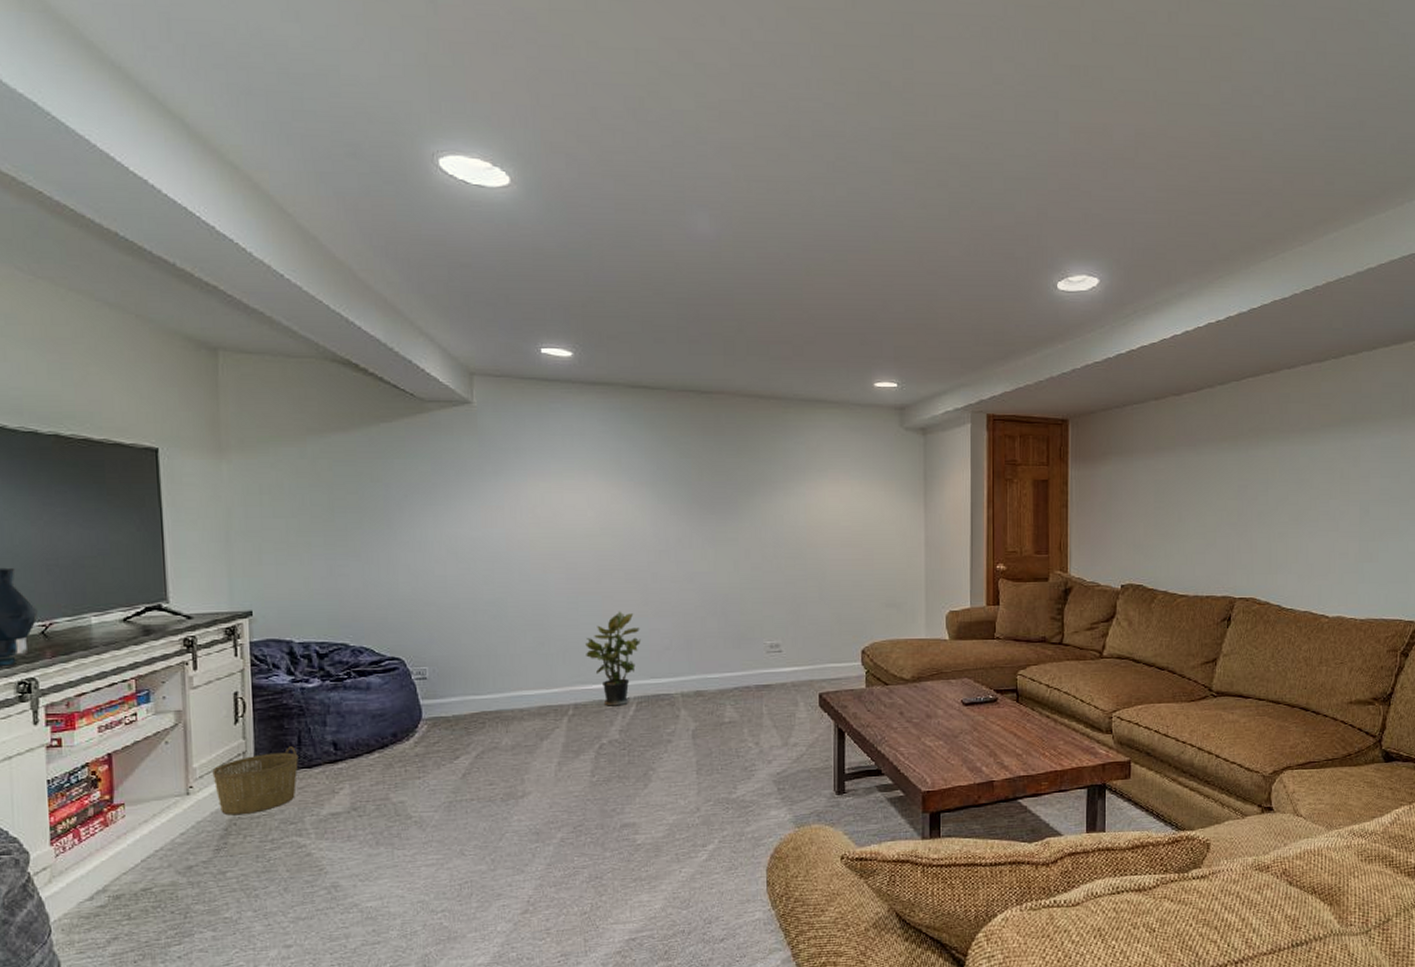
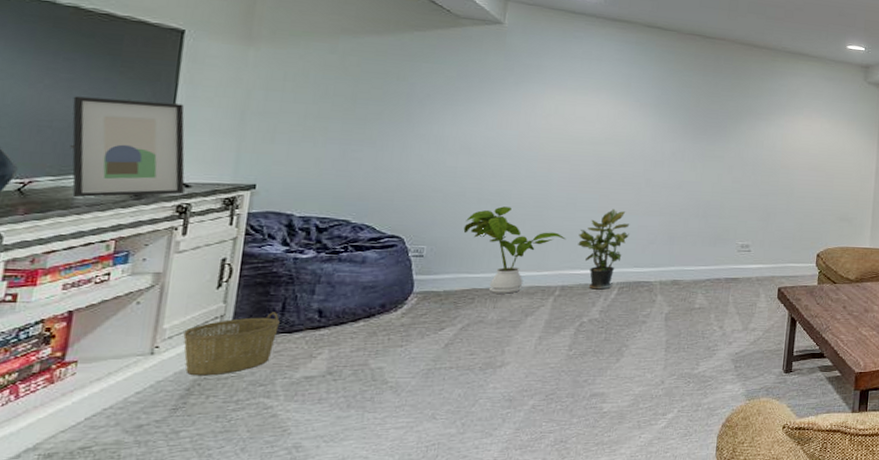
picture frame: none [72,528,187,636] -> present [70,96,185,198]
house plant: none [463,617,573,716] -> present [463,206,566,294]

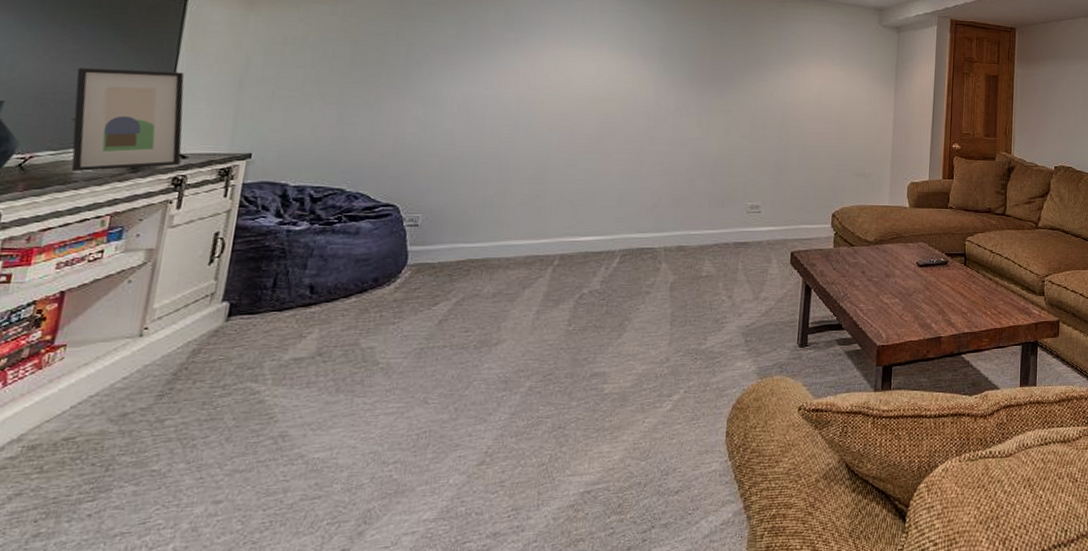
basket: present [183,312,280,376] -> none [172,289,270,359]
house plant: present [463,206,566,294] -> none [460,170,566,264]
potted plant: present [578,208,630,290] -> none [578,169,633,258]

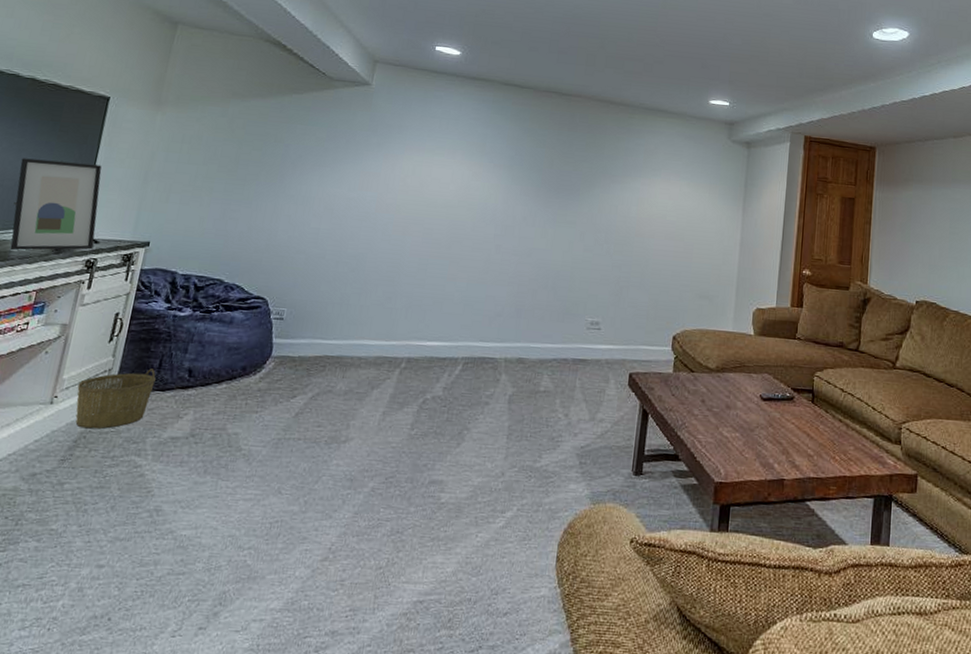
basket: none [172,289,270,359] -> present [75,368,156,429]

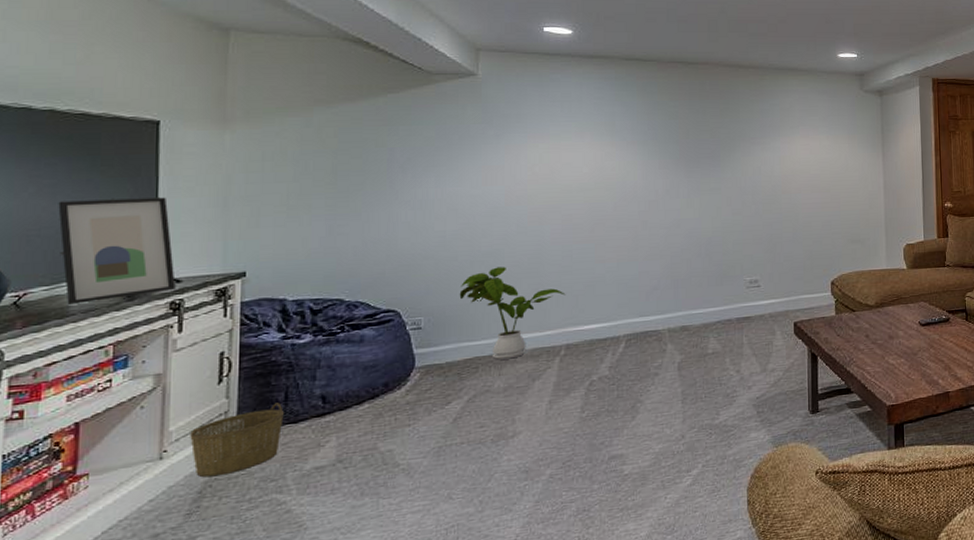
house plant: none [321,270,415,363] -> present [459,266,566,360]

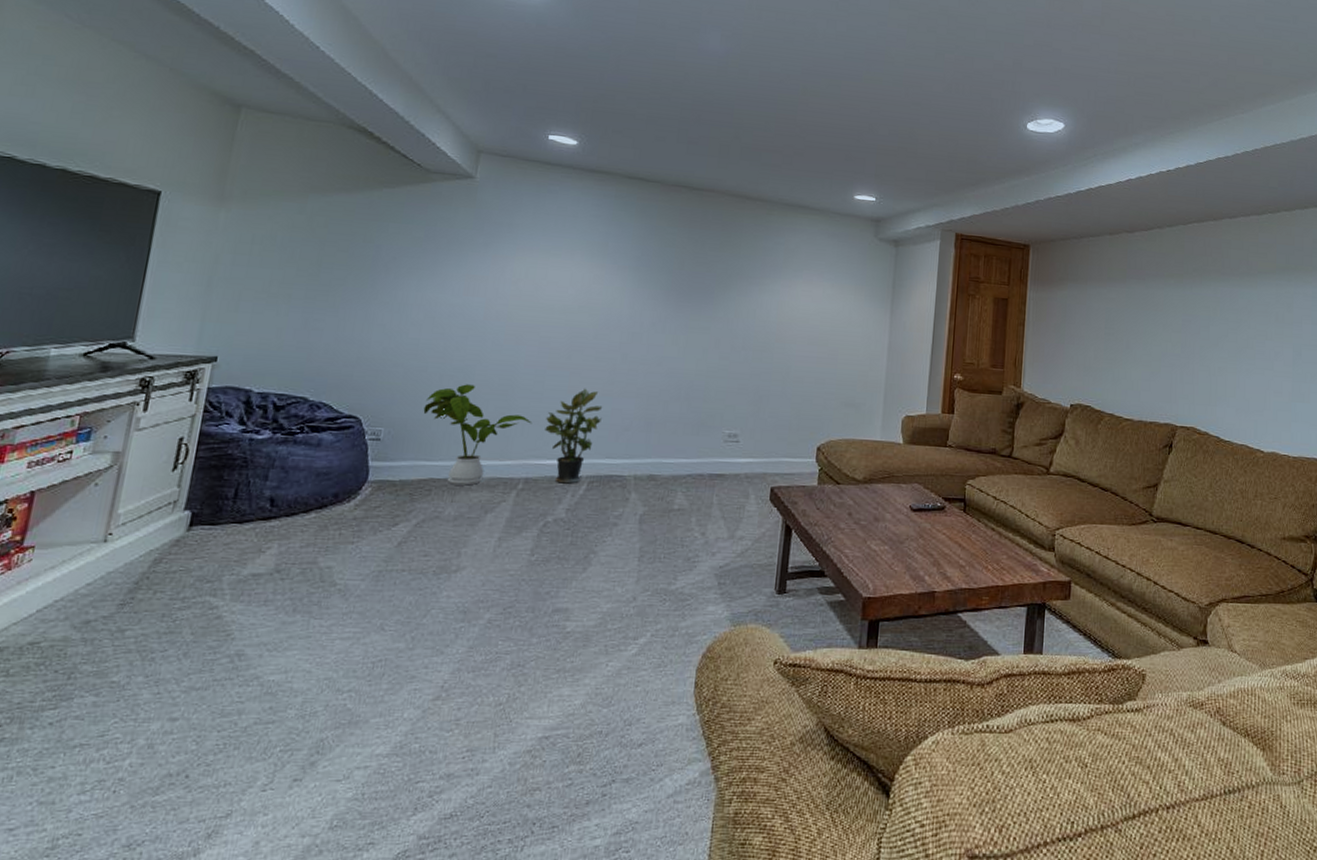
picture frame: present [58,196,176,304] -> none [44,262,155,370]
basket: present [190,402,284,478] -> none [135,499,231,569]
potted plant: none [578,256,631,345] -> present [545,388,603,484]

